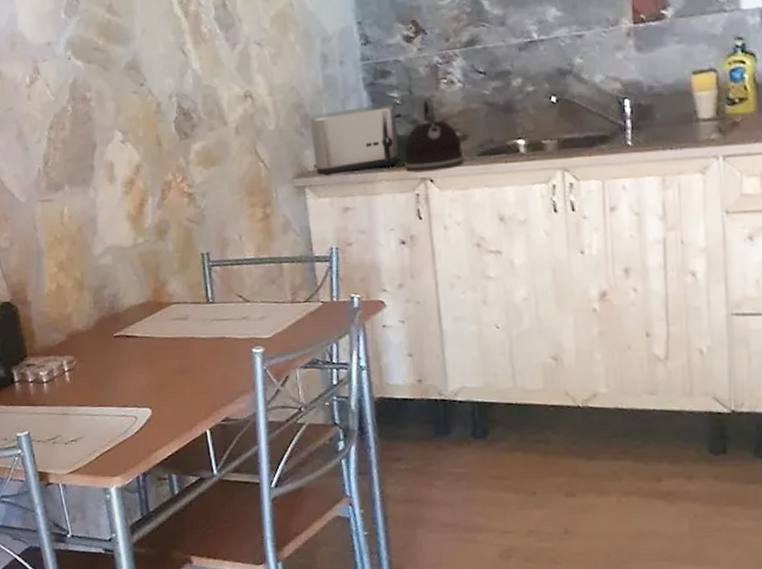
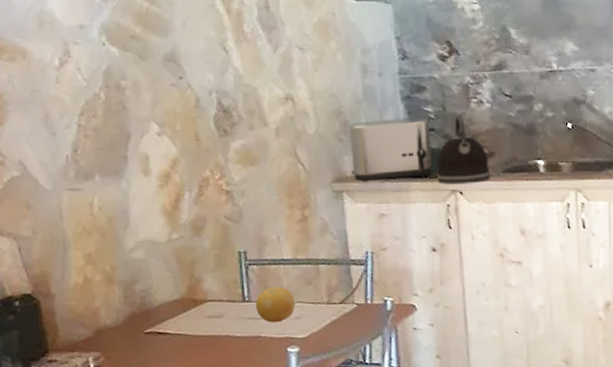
fruit: none [219,286,259,324] -> present [255,286,295,323]

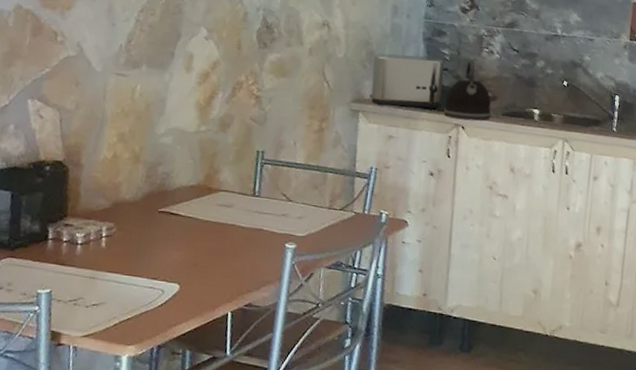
fruit: present [255,286,295,323] -> none [263,186,300,219]

